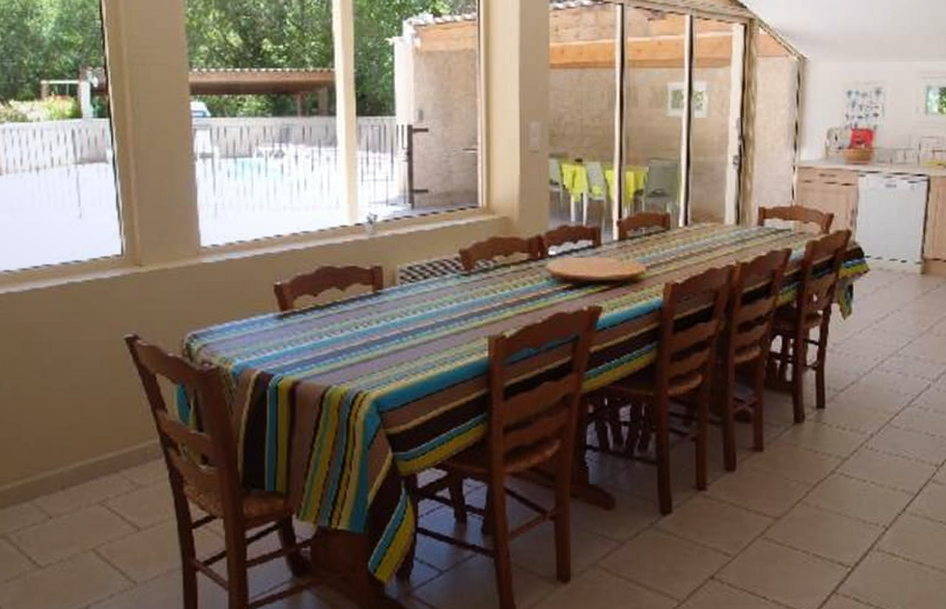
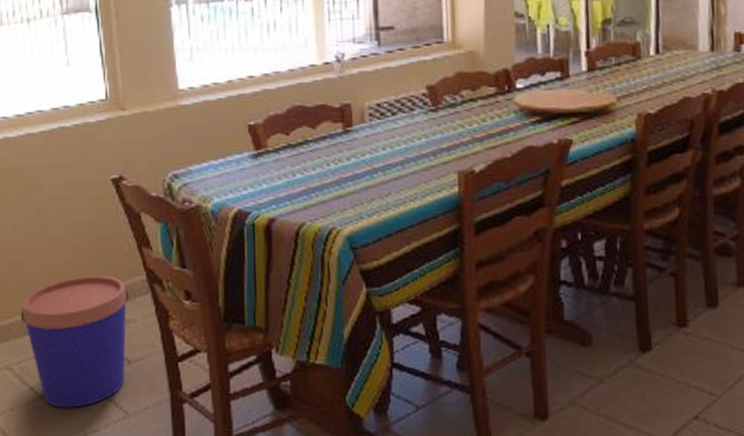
bucket: none [19,439,140,578] -> present [20,275,129,408]

